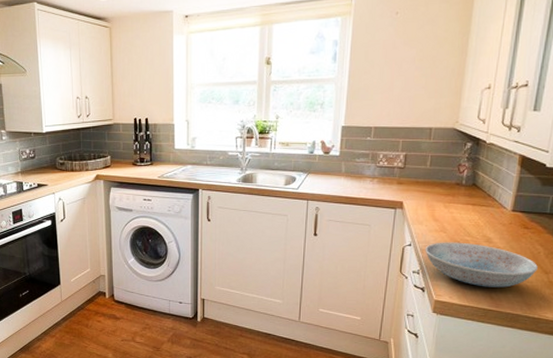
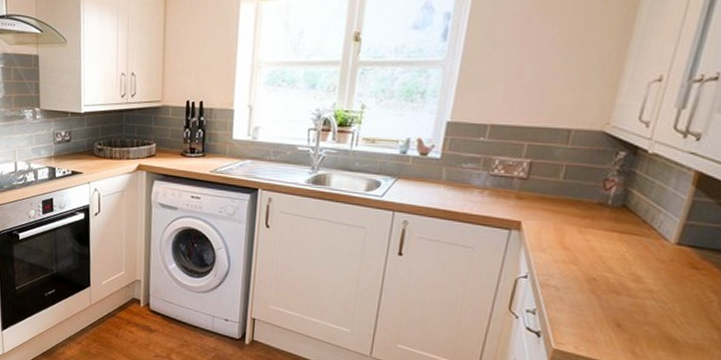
dish: present [425,242,538,288] -> none [545,276,707,343]

